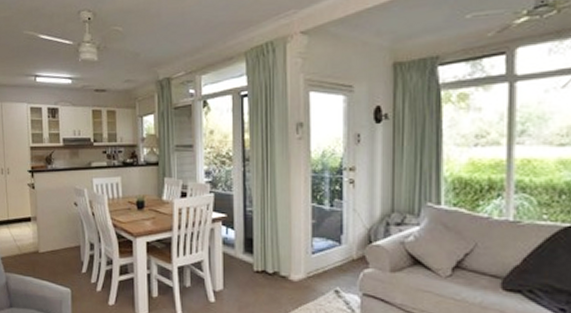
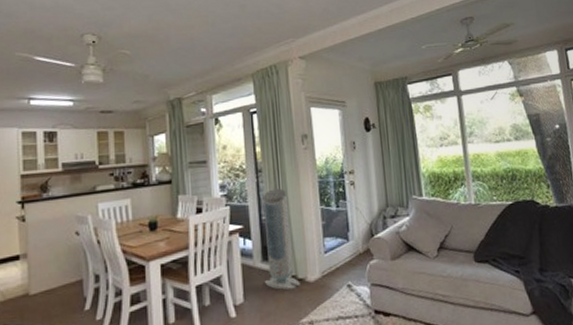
air purifier: none [246,180,283,285] -> present [262,188,300,290]

